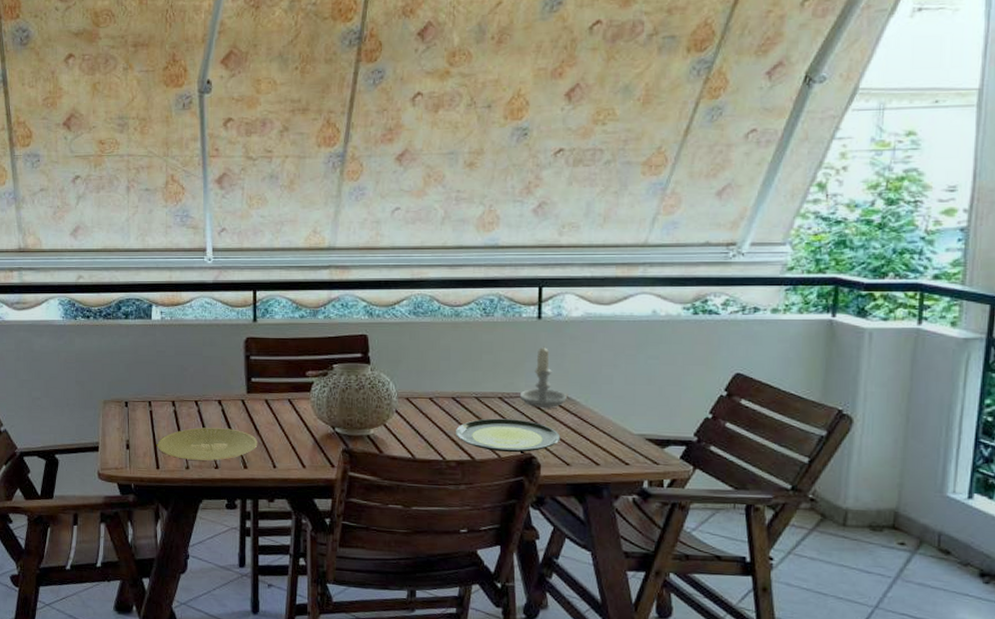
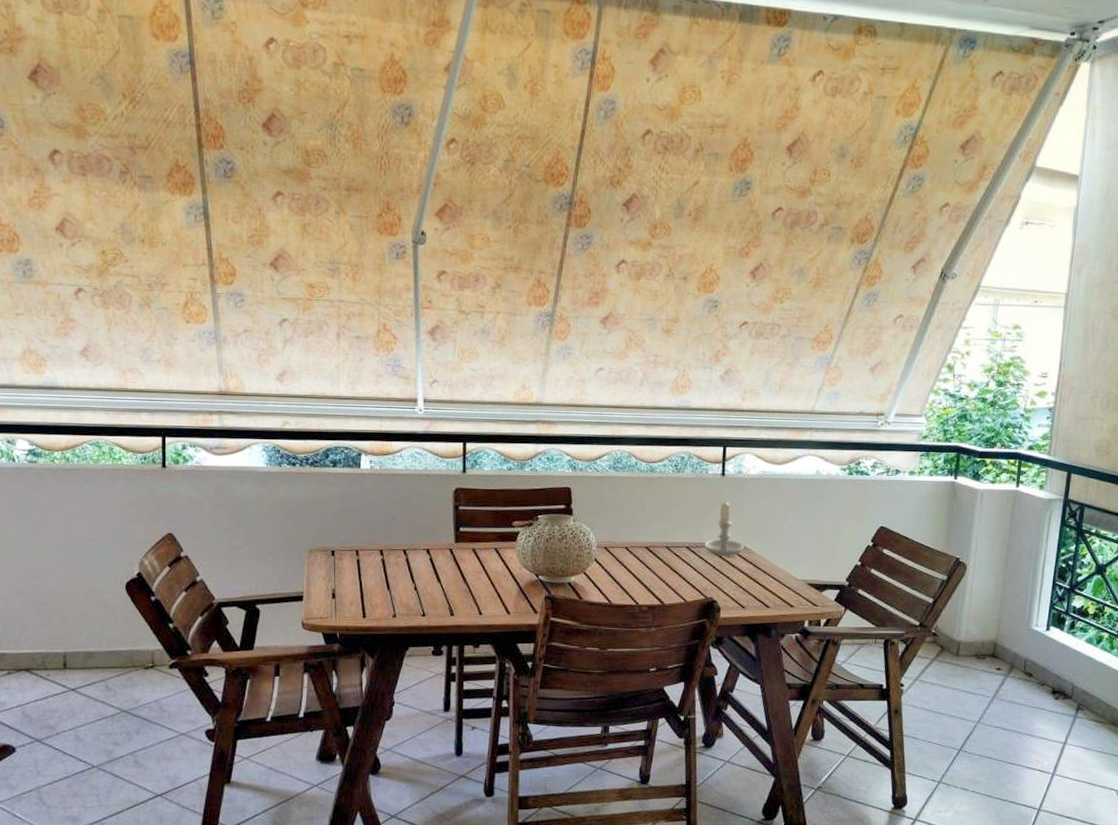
plate: present [157,427,258,461] -> none [364,576,465,609]
plate: present [455,418,561,453] -> none [647,566,738,597]

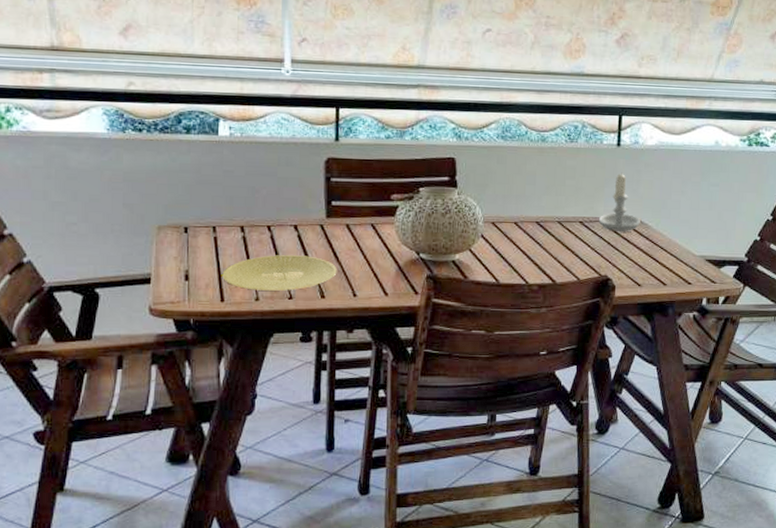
plate: none [364,576,465,609] -> present [222,255,337,291]

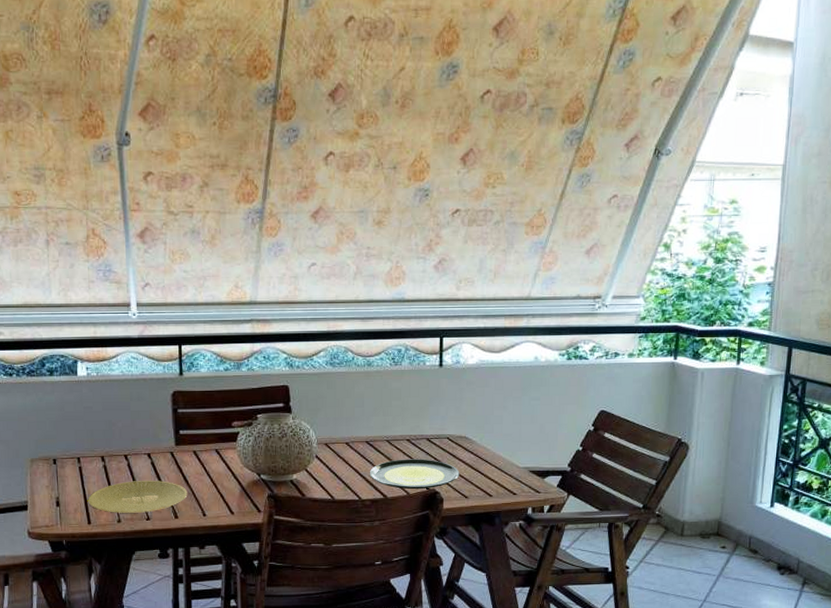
plate: none [538,242,634,275] -> present [369,459,460,490]
candle: present [598,173,640,231] -> none [424,391,465,447]

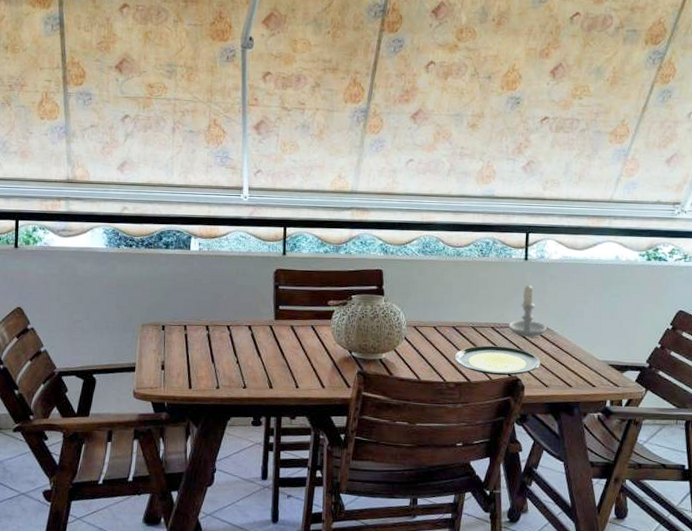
plate: present [88,481,188,513] -> none [190,350,283,381]
candle: none [424,391,465,447] -> present [508,284,547,337]

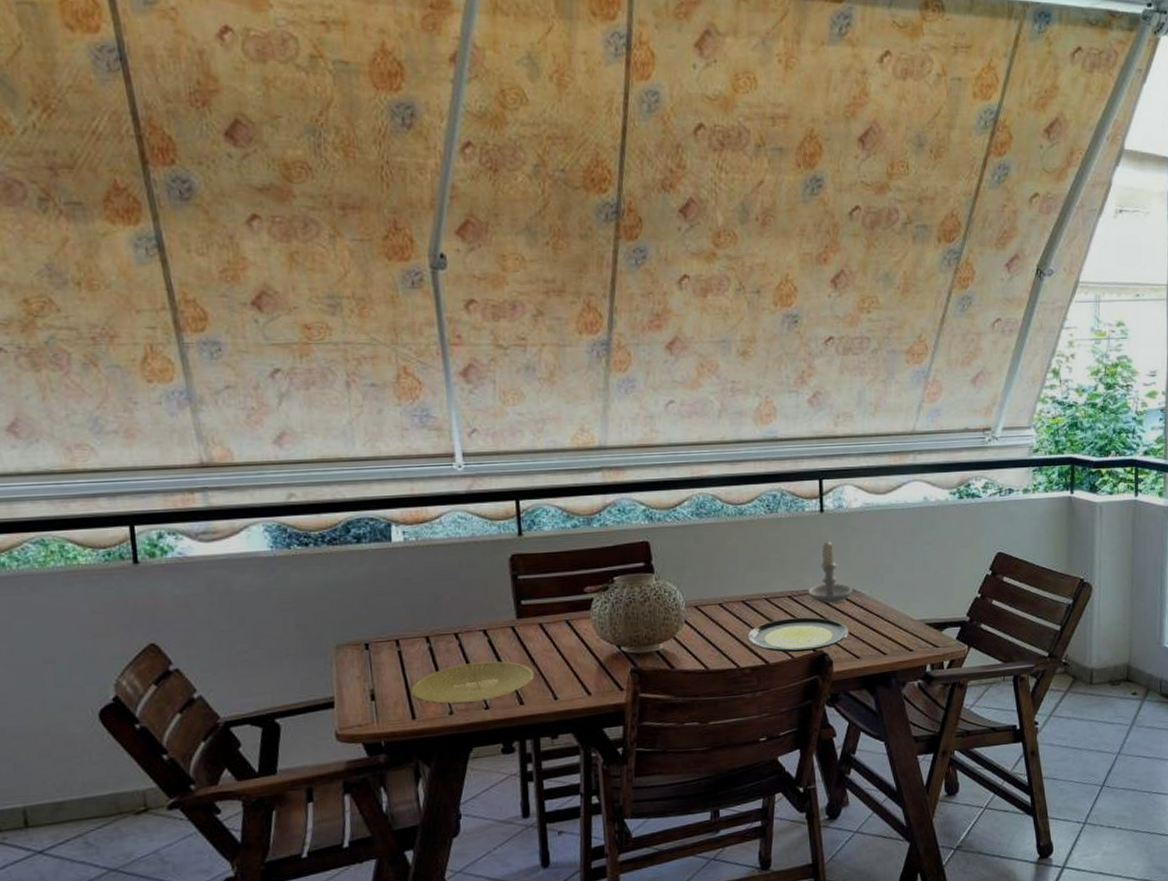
plate: none [190,350,283,381] -> present [411,661,534,704]

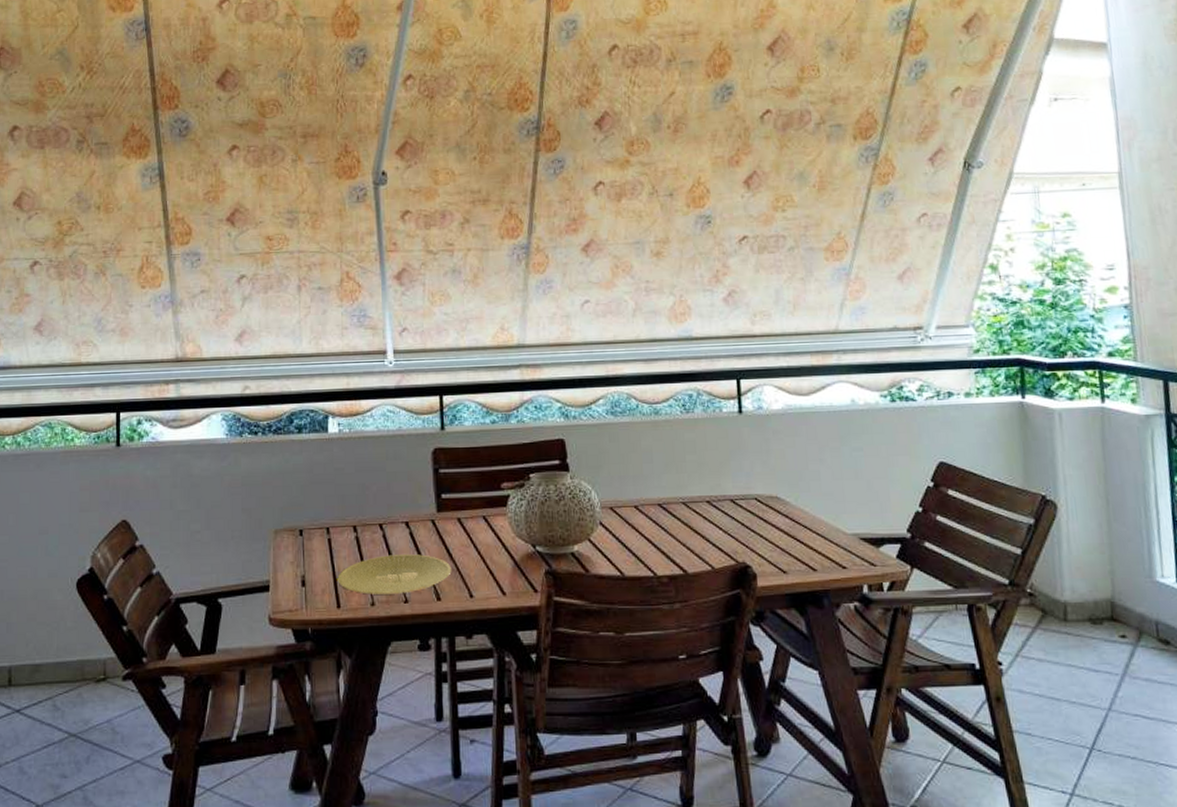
plate: present [747,617,849,653] -> none [664,524,774,563]
candle: present [808,540,853,603] -> none [727,443,776,510]

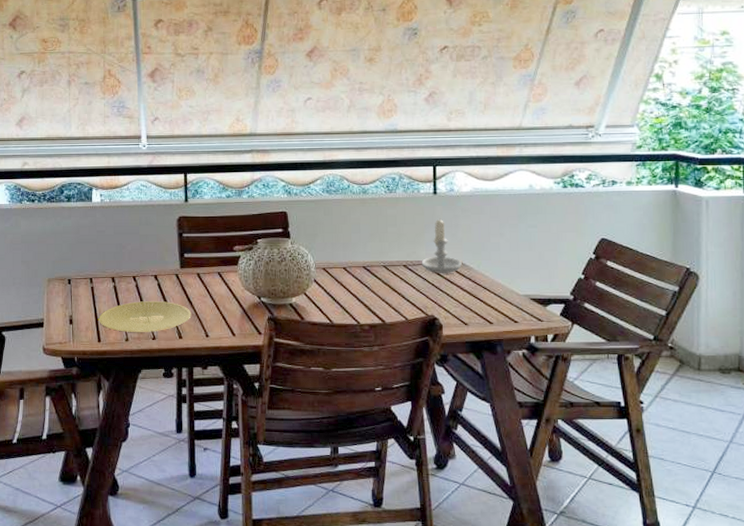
candle: none [727,443,776,510] -> present [421,218,462,273]

